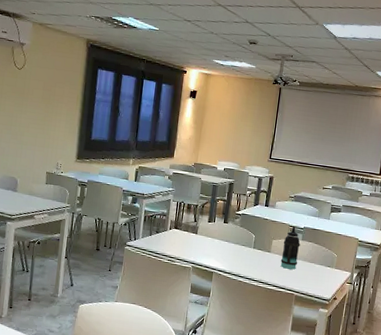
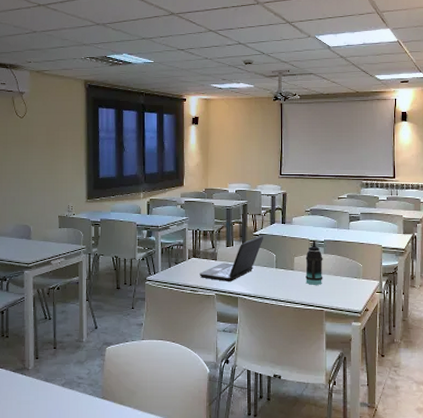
laptop: none [178,215,246,256] -> present [199,235,264,281]

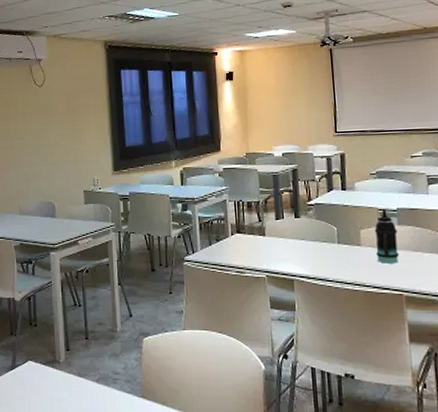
laptop: present [199,235,264,281] -> none [245,204,321,261]

